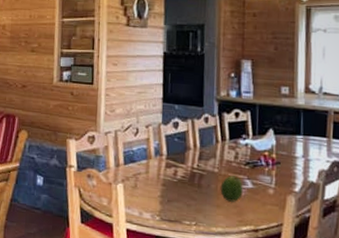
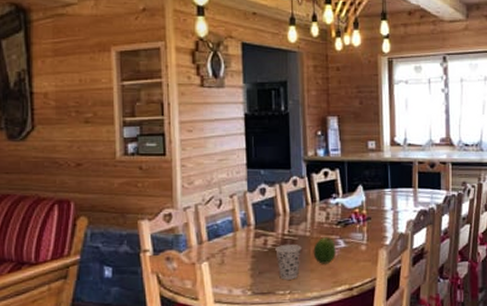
cup: none [184,177,209,212] -> present [275,244,301,280]

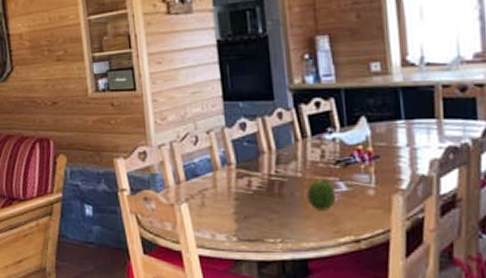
cup: present [275,244,301,280] -> none [261,185,293,227]

